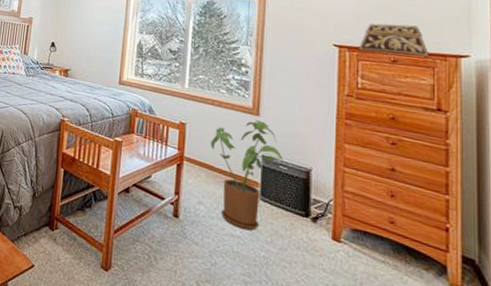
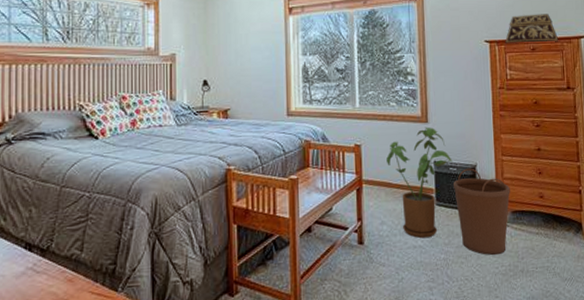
basket: none [282,170,351,271] -> present [454,168,510,255]

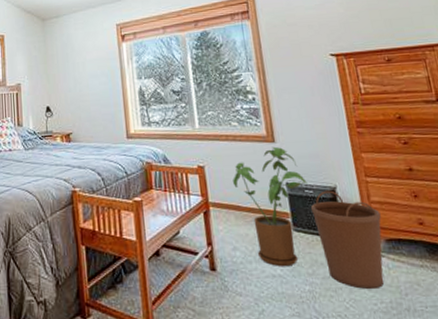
decorative box: present [505,14,559,43] -> none [353,21,419,56]

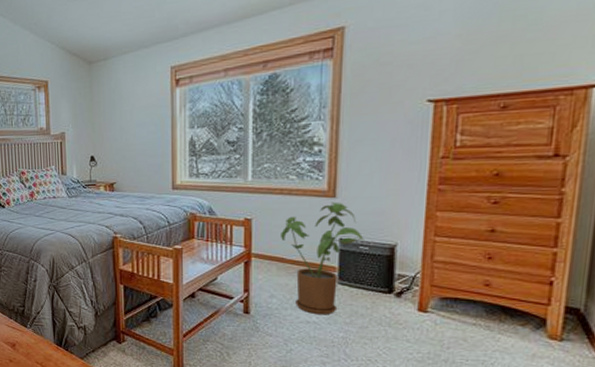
basket: present [311,190,384,289] -> none [363,248,441,340]

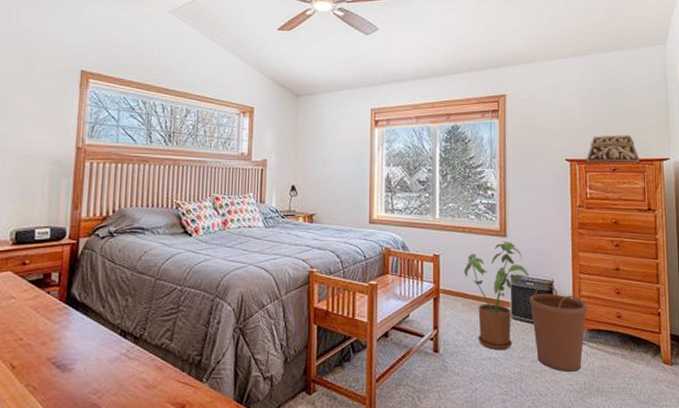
basket: none [363,248,441,340] -> present [530,284,587,372]
decorative box: none [459,57,552,102] -> present [586,135,641,164]

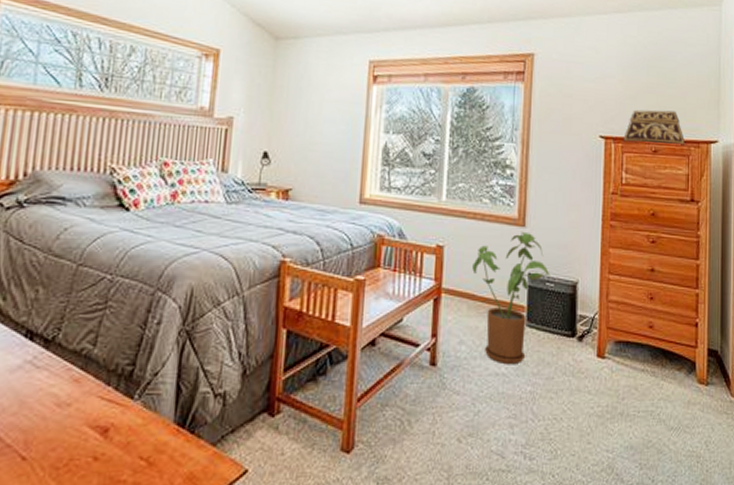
basket: present [530,284,587,372] -> none [549,285,615,391]

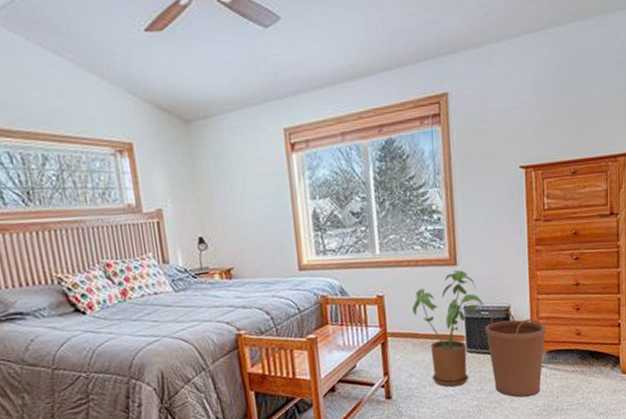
basket: none [549,285,615,391] -> present [486,310,546,398]
decorative box: present [623,109,686,145] -> none [543,129,603,168]

